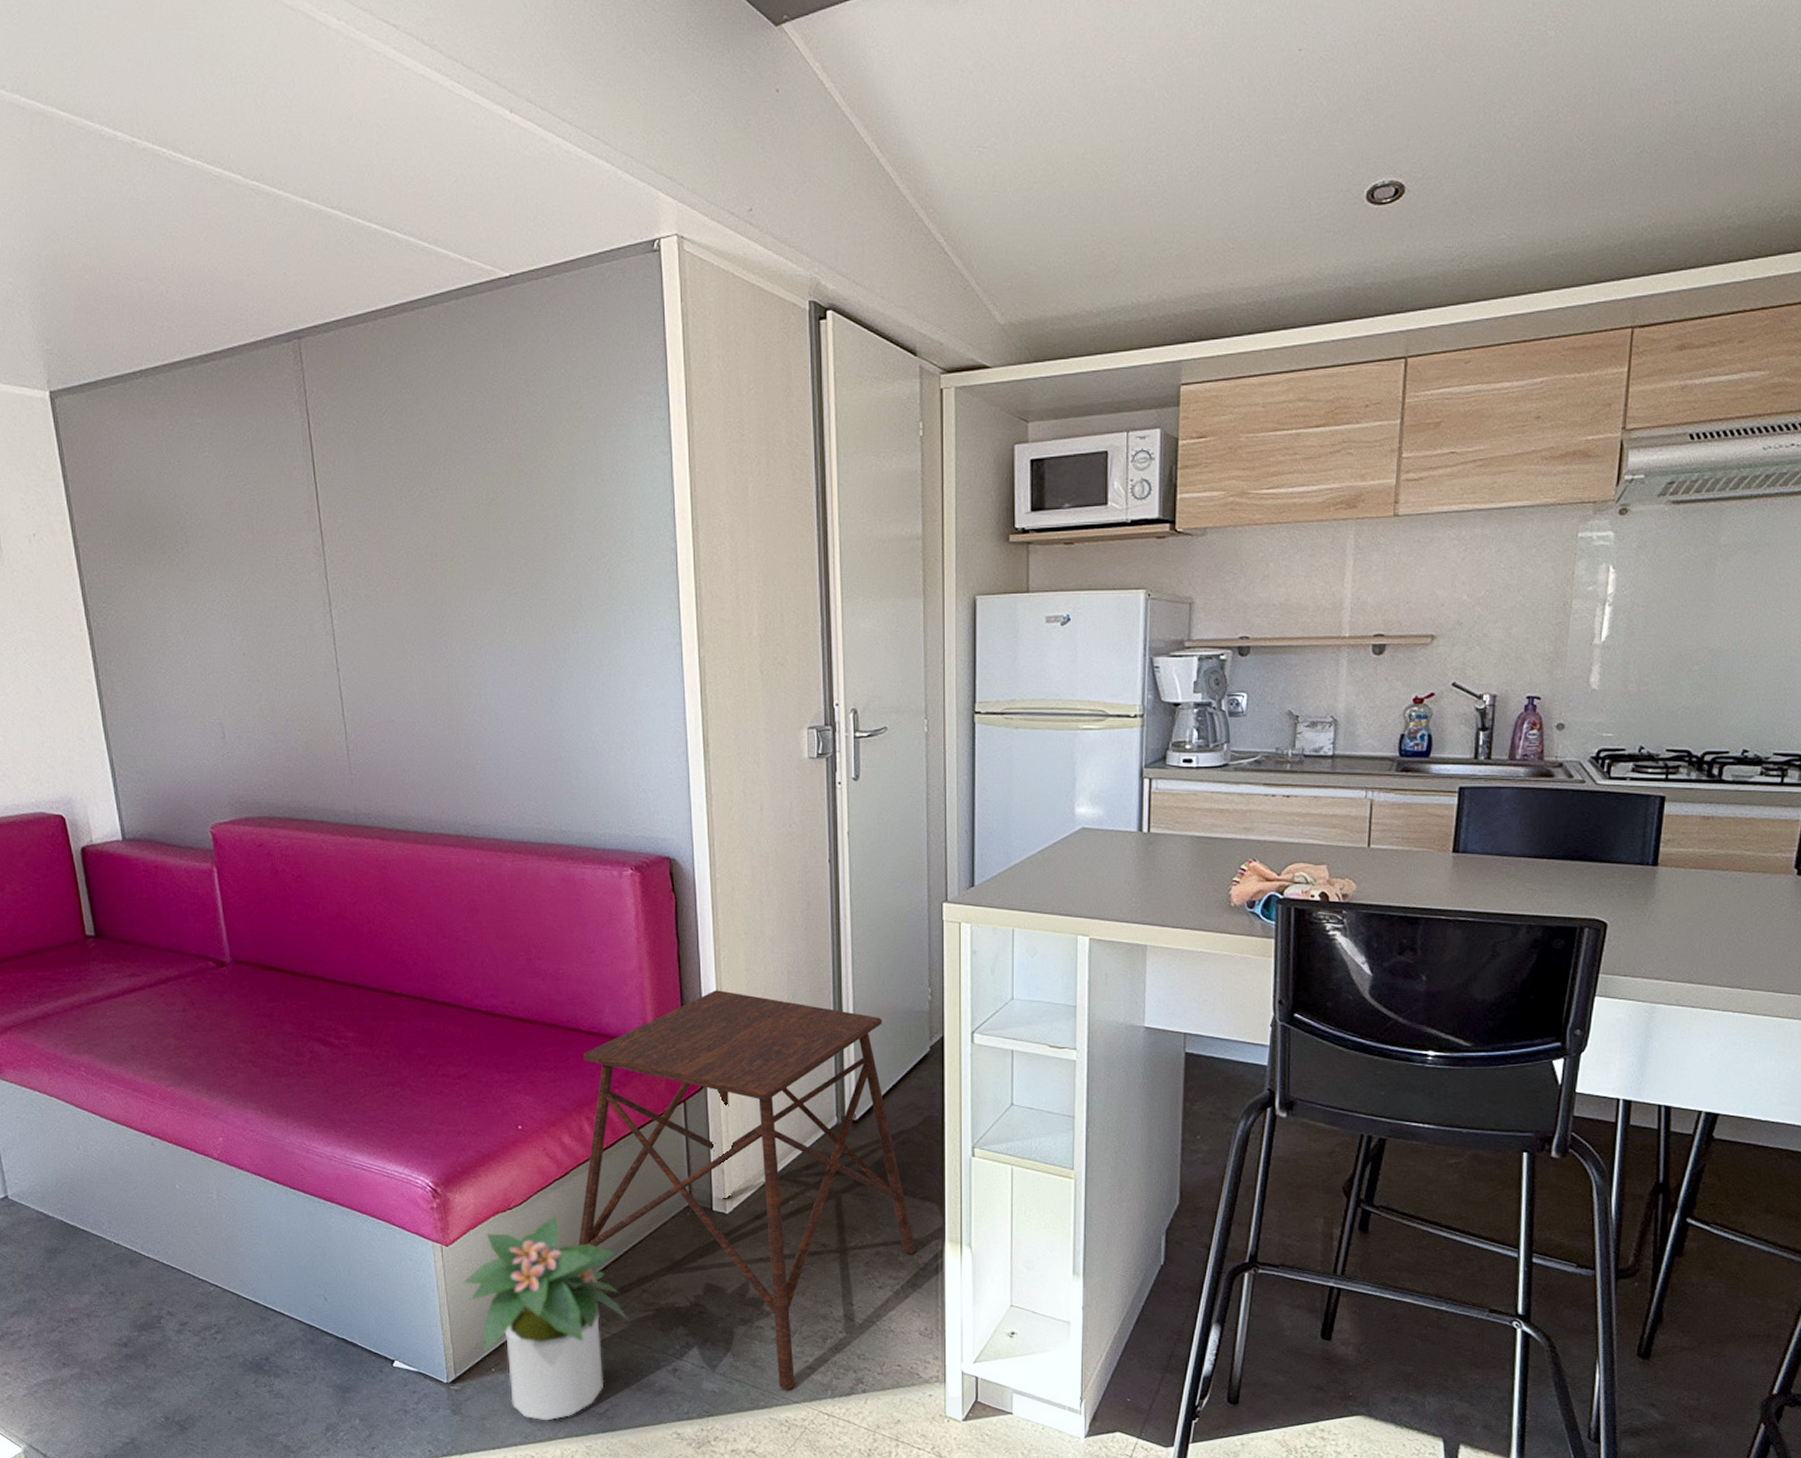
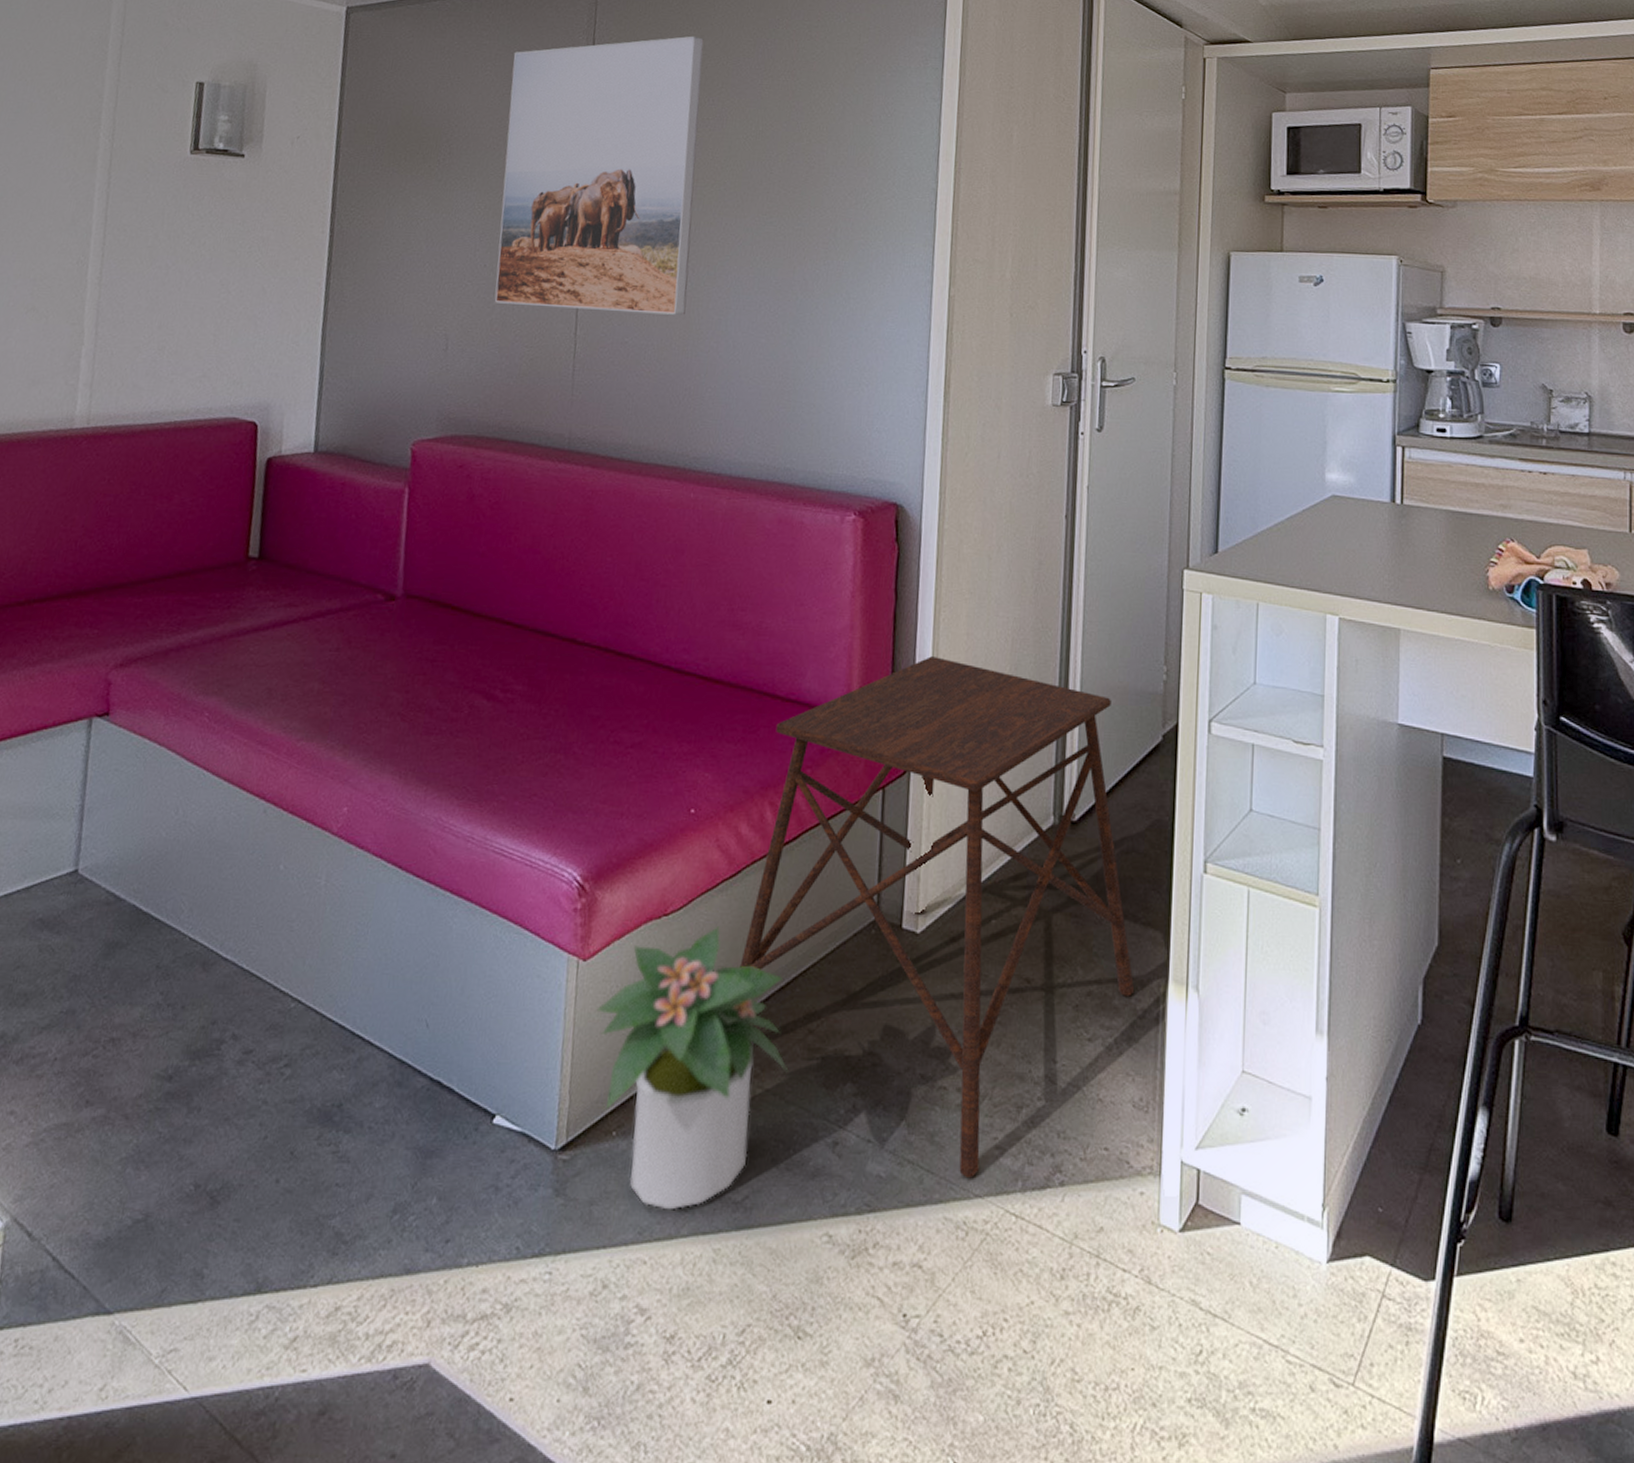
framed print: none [229,399,445,692] -> present [494,36,704,315]

